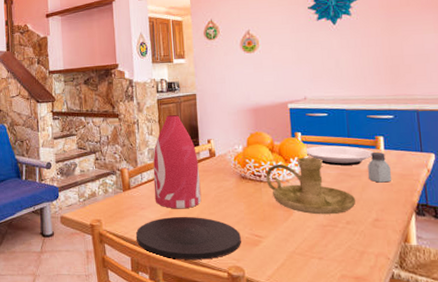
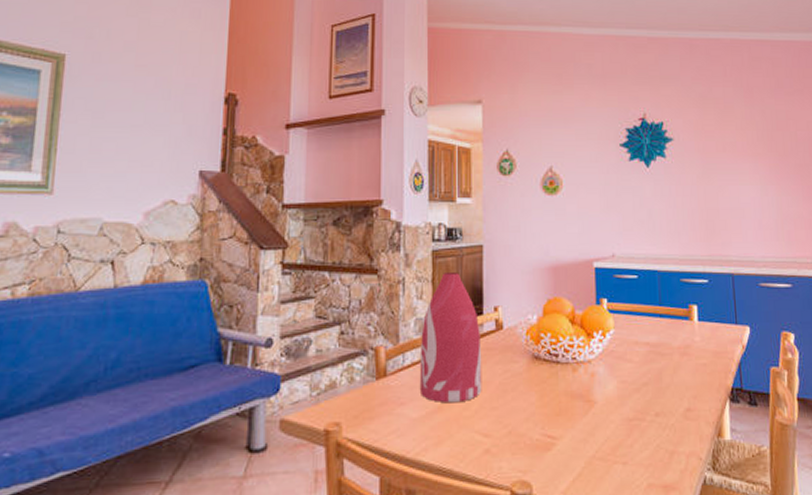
plate: present [136,216,241,260] -> none [390,413,530,476]
candle holder: present [265,157,356,215] -> none [564,330,667,406]
plate: present [304,145,373,166] -> none [610,315,686,341]
saltshaker: present [368,151,391,183] -> none [680,323,705,363]

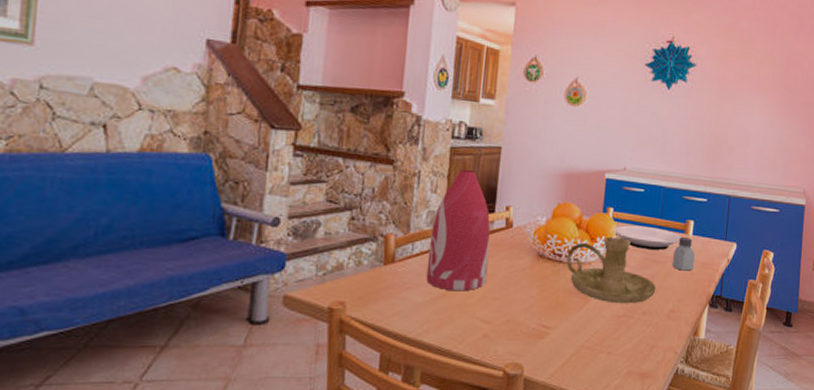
candle holder: none [564,330,667,406] -> present [566,236,657,304]
plate: none [610,315,686,341] -> present [613,225,682,250]
saltshaker: none [680,323,705,363] -> present [672,236,695,271]

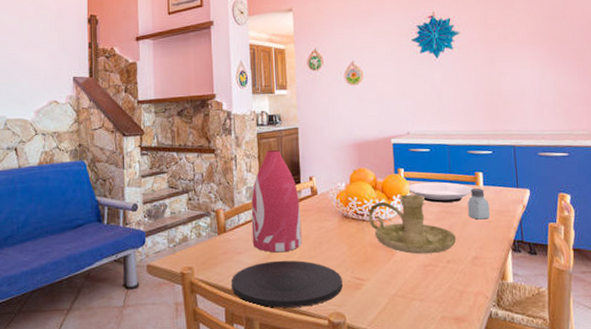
plate: none [392,300,527,355] -> present [232,260,343,308]

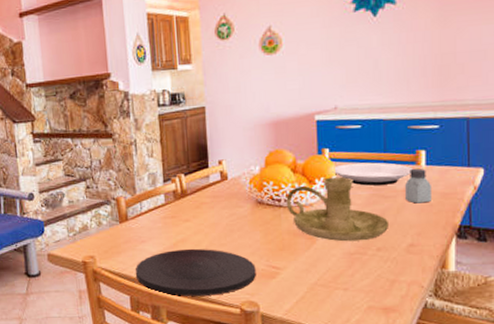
bottle: present [251,150,302,253] -> none [154,133,211,241]

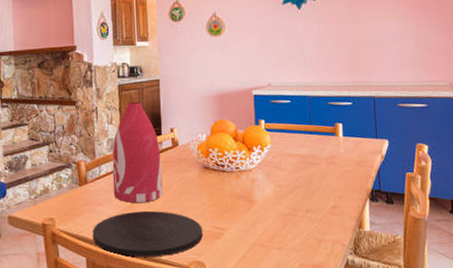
bottle: none [154,133,211,241] -> present [112,102,163,204]
candle holder: present [286,177,390,242] -> none [229,145,316,204]
plate: present [332,162,413,186] -> none [267,133,333,154]
saltshaker: present [405,168,431,204] -> none [327,138,348,170]

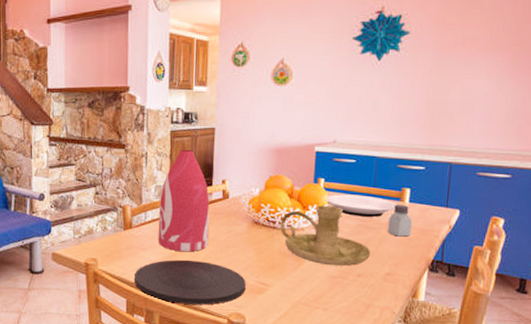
candle holder: none [229,145,316,204] -> present [280,205,371,267]
plate: none [267,133,333,154] -> present [325,194,397,217]
saltshaker: none [327,138,348,170] -> present [388,204,412,237]

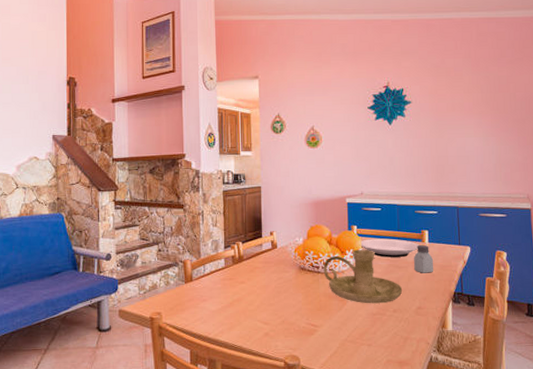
plate: present [134,259,246,305] -> none [197,307,298,350]
bottle: present [158,150,210,252] -> none [216,207,262,301]

